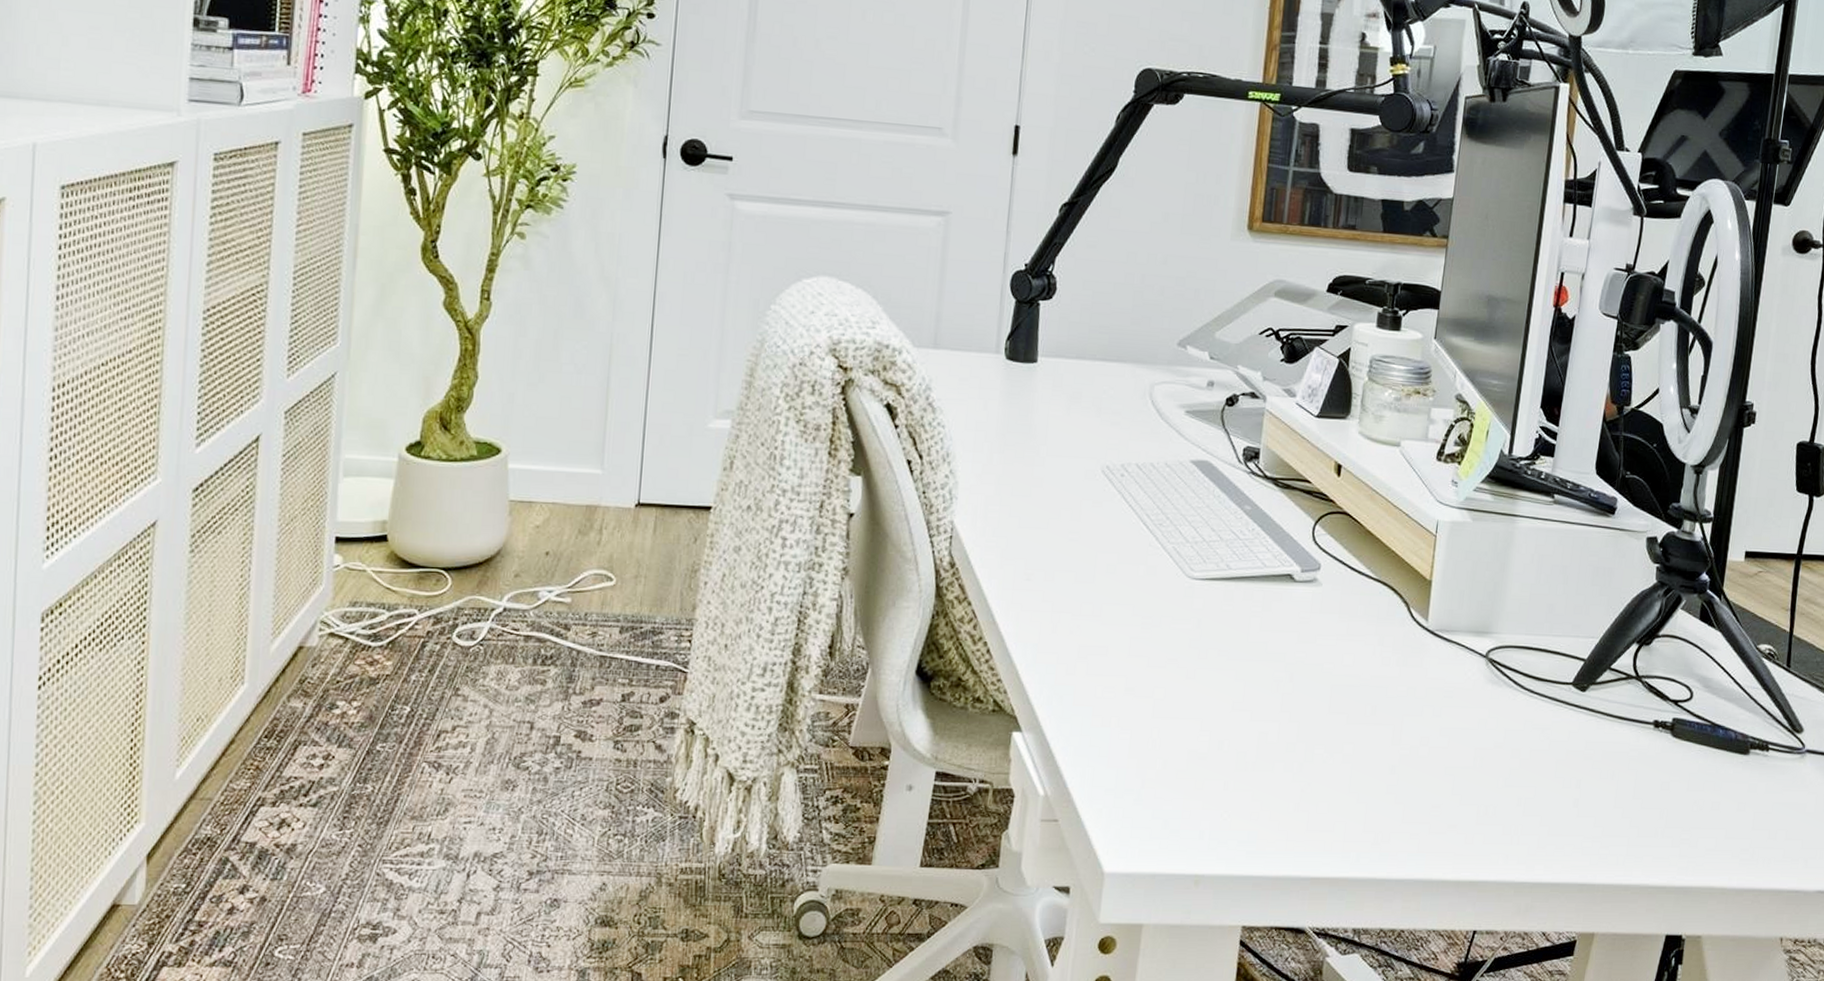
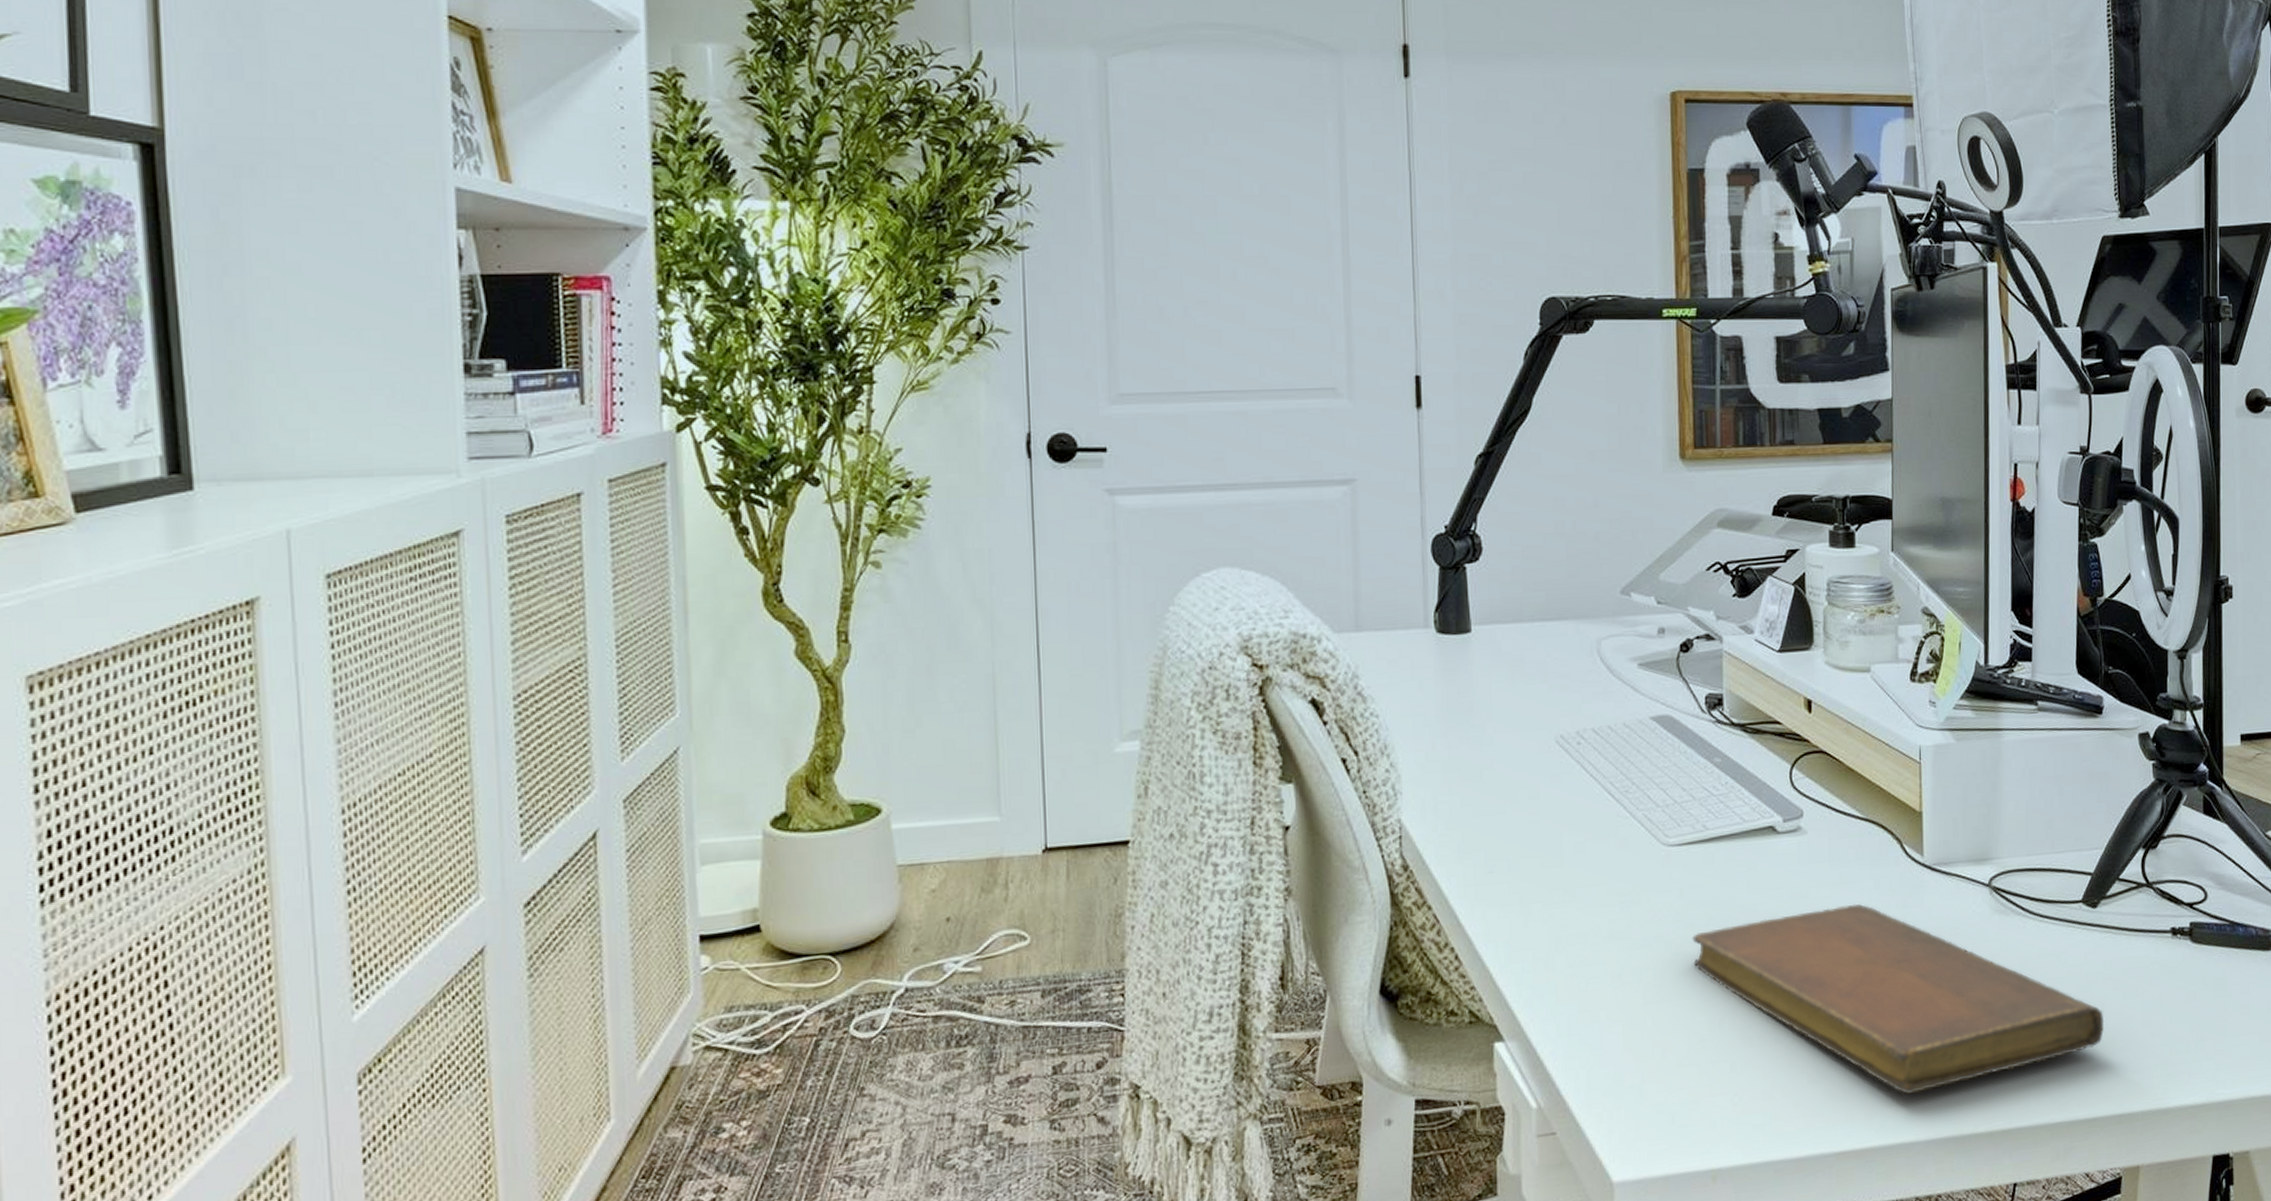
notebook: none [1202,655,1579,835] -> present [1693,903,2105,1094]

